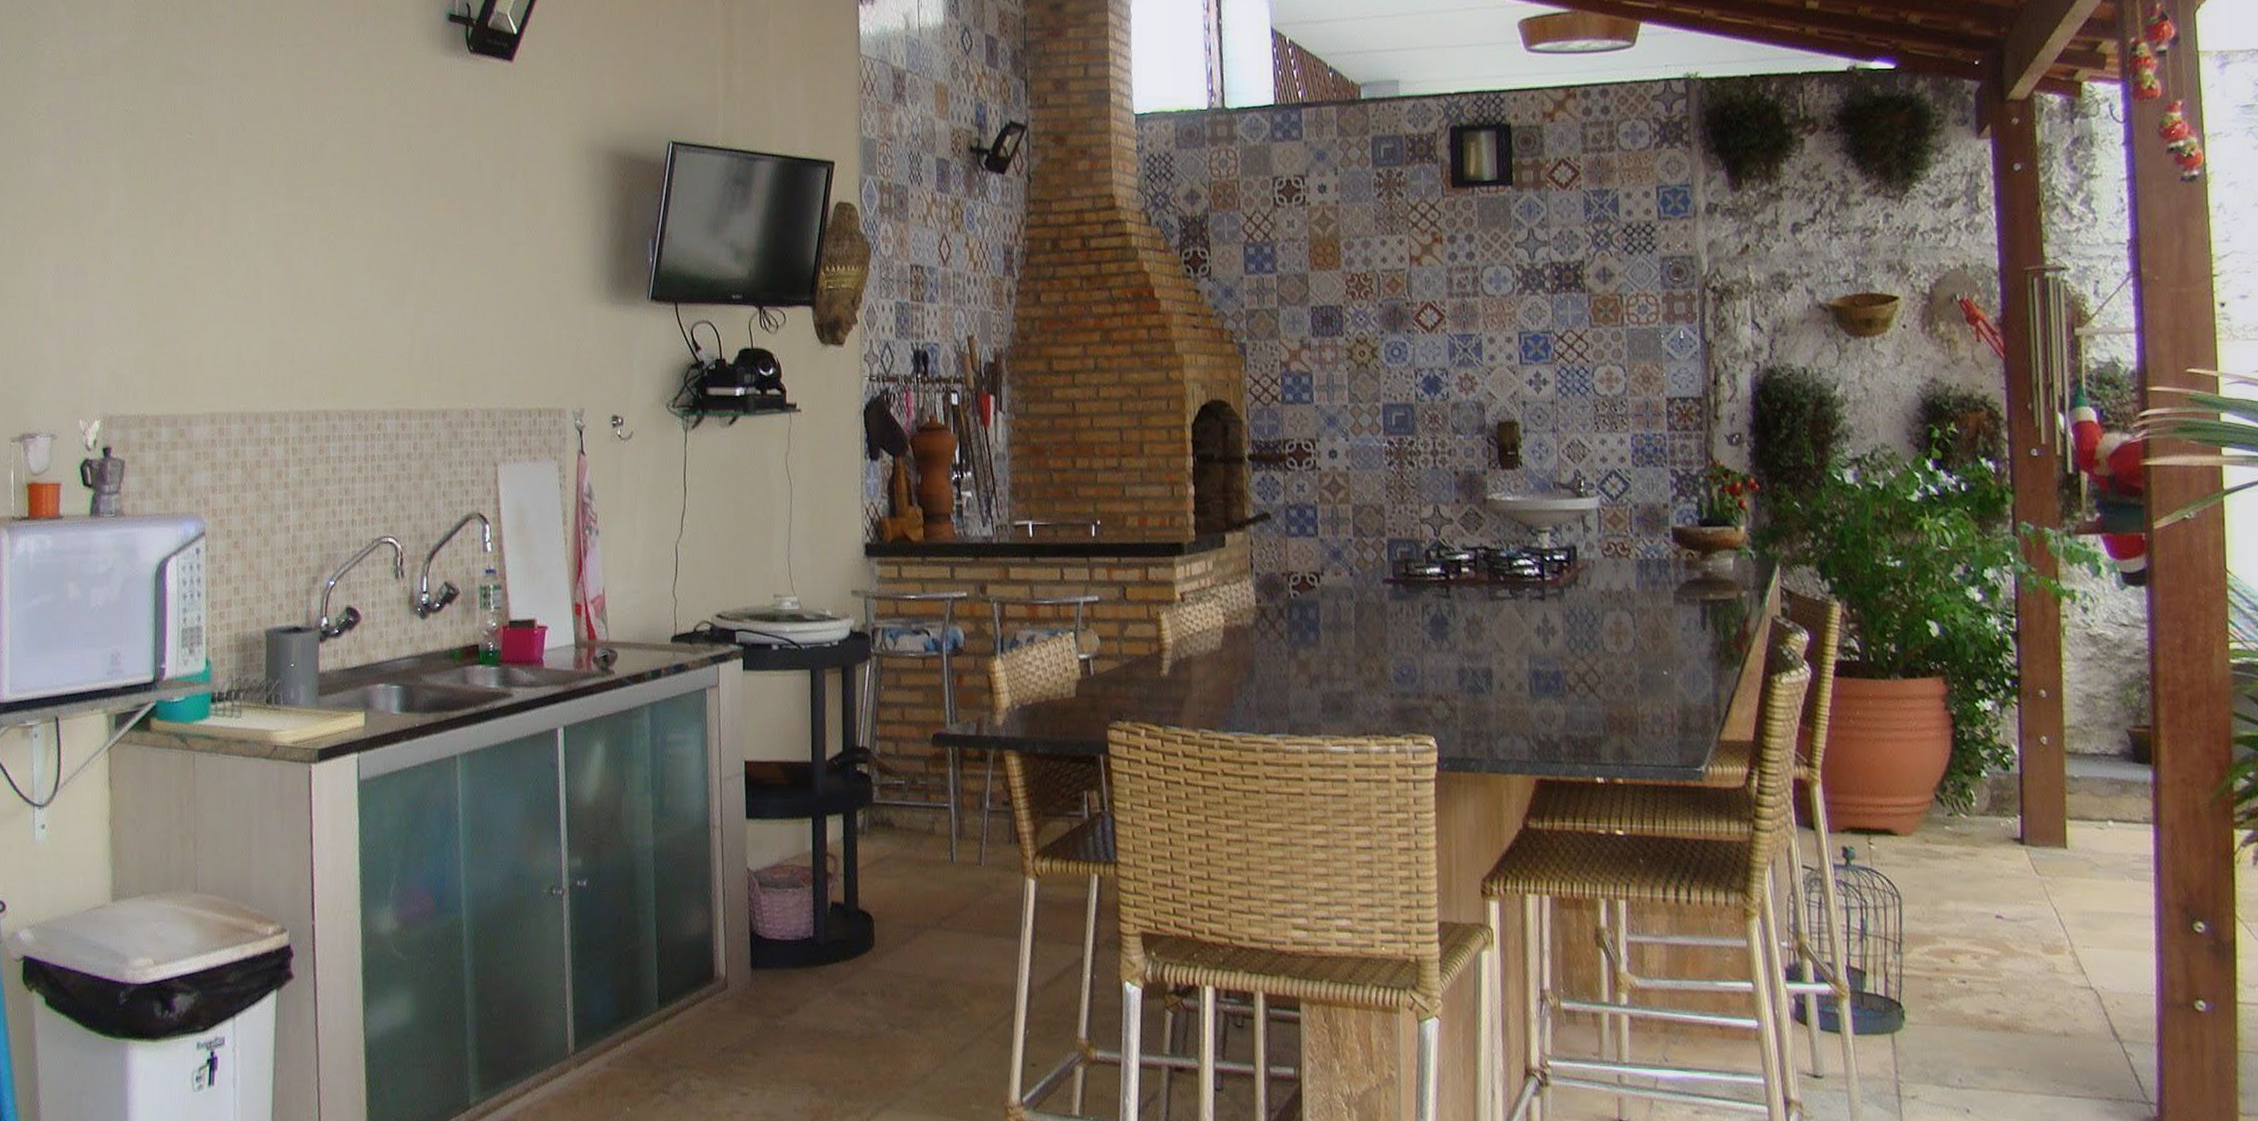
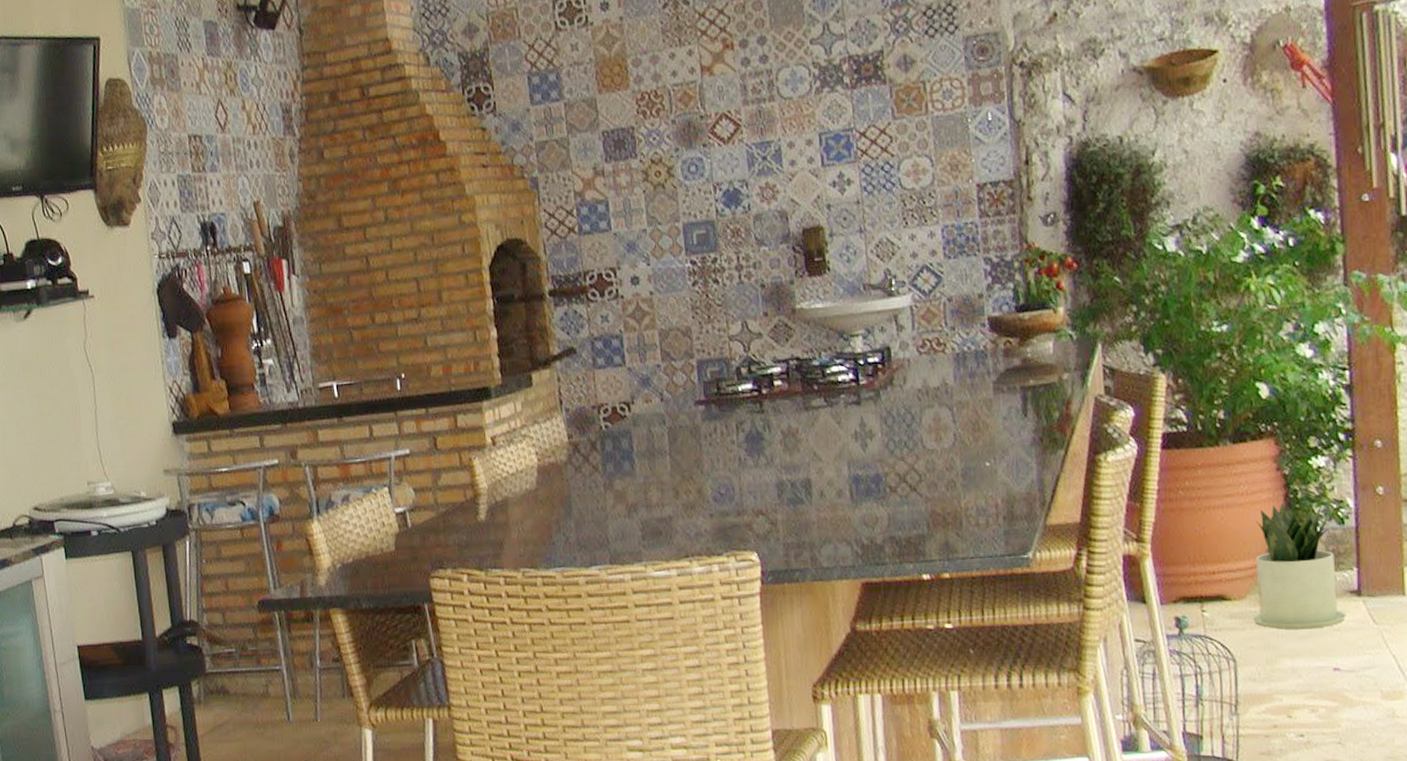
planter: none [1917,742,2010,873] -> present [1251,503,1347,630]

